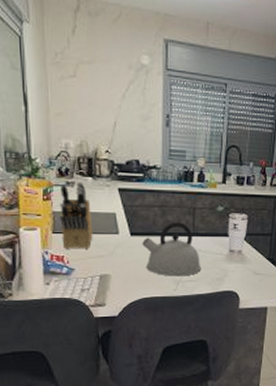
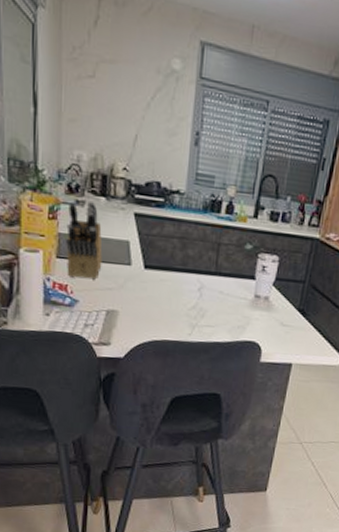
kettle: present [142,222,201,276] -> none [157,257,222,321]

